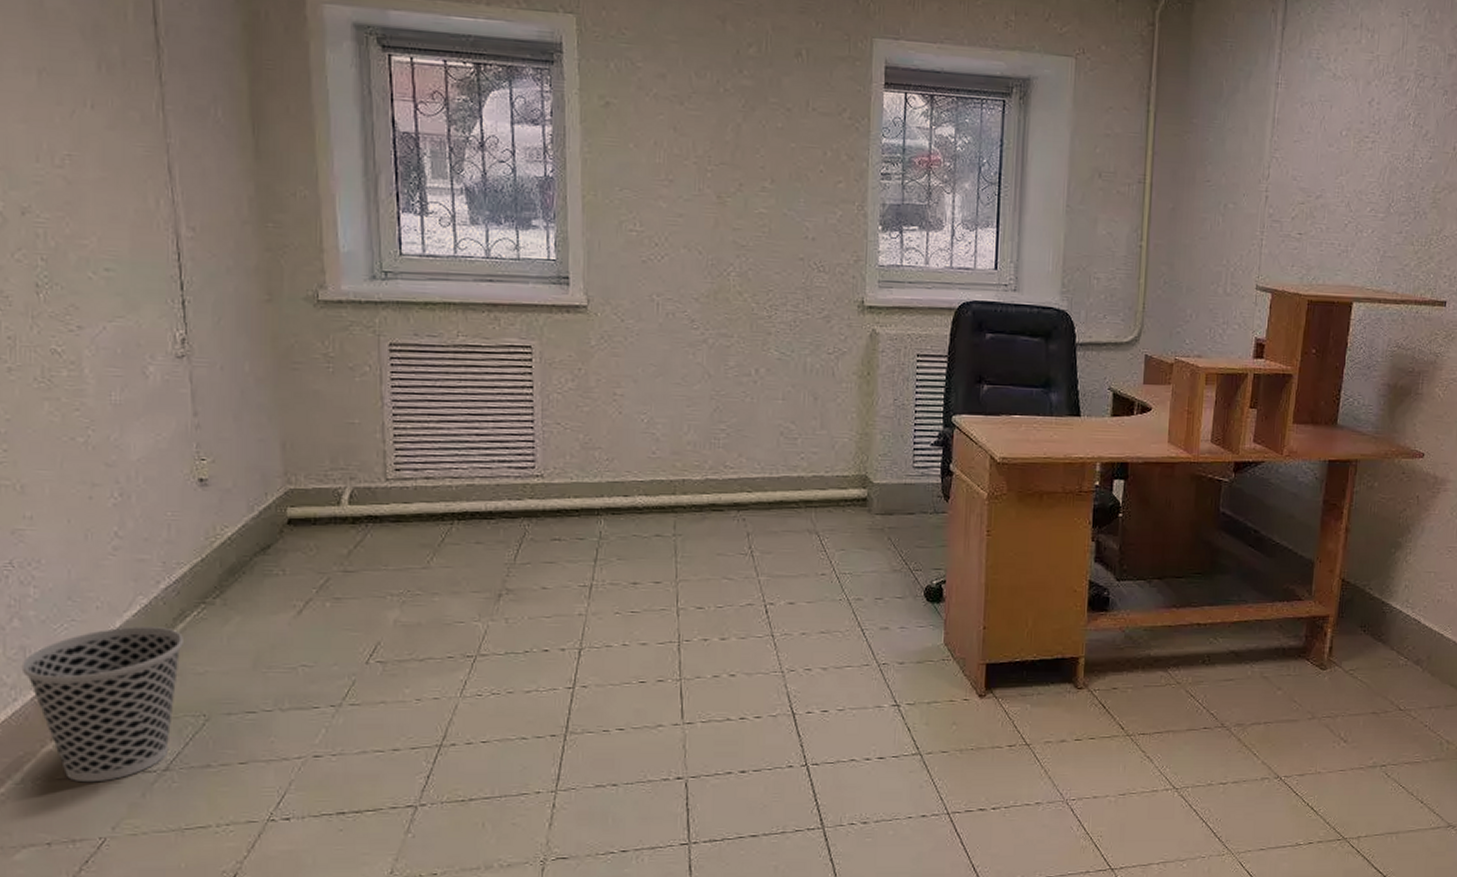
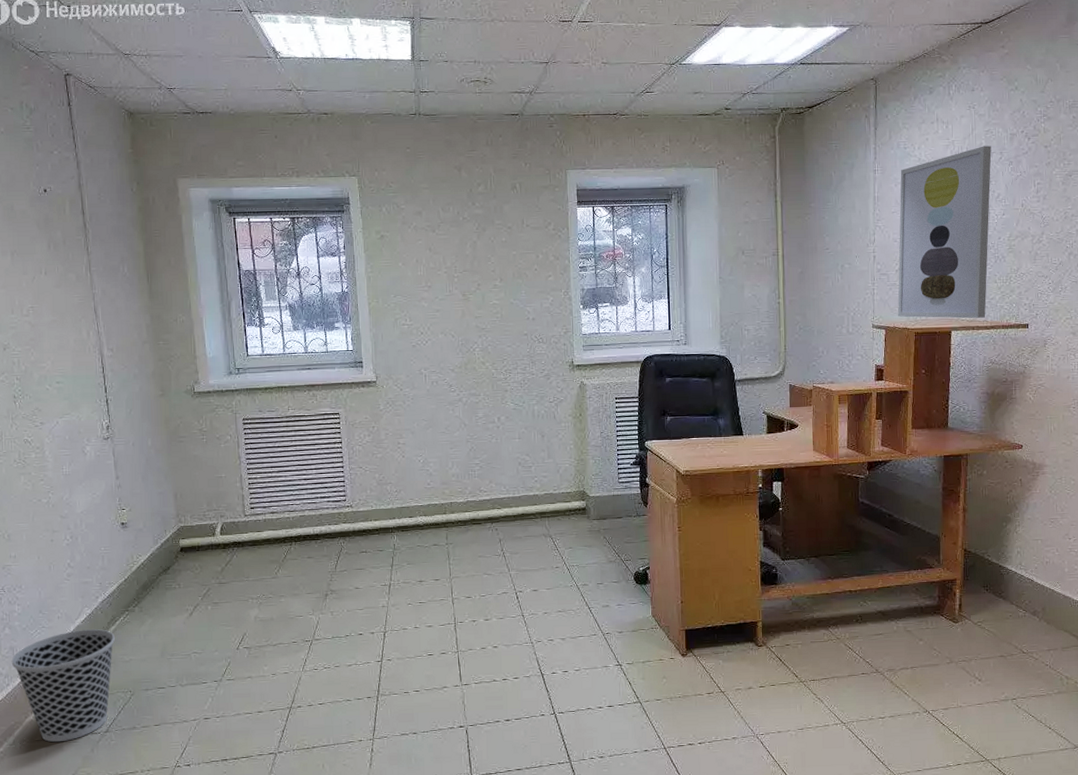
wall art: none [1289,66,1424,289] -> present [898,146,992,318]

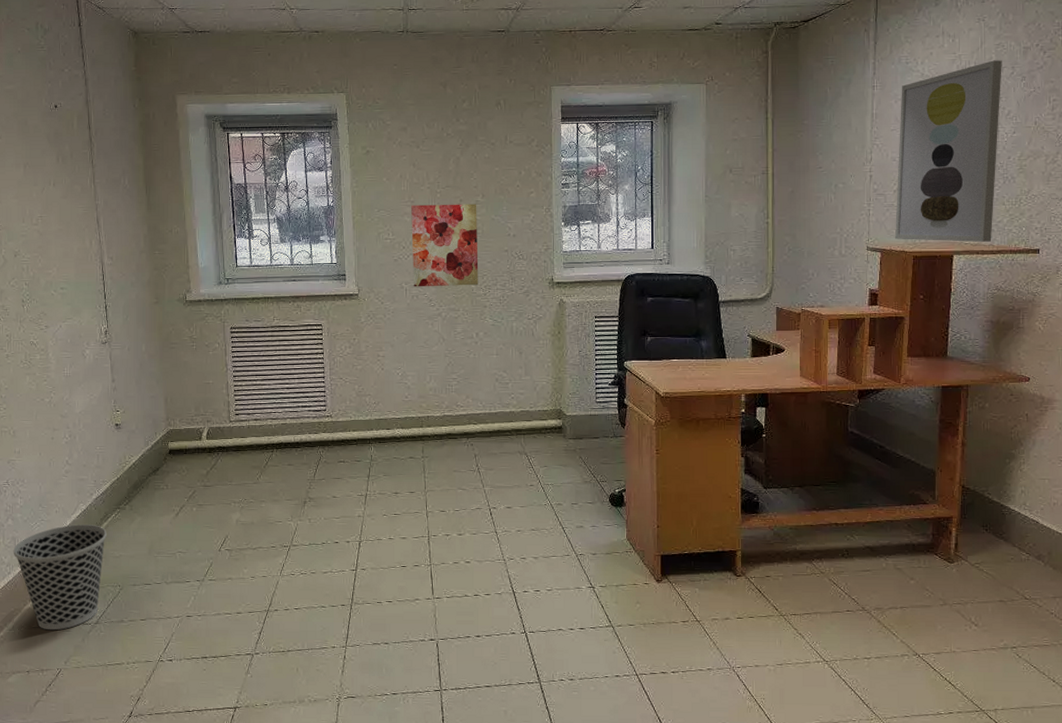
wall art: none [428,288,499,373] -> present [411,204,479,287]

